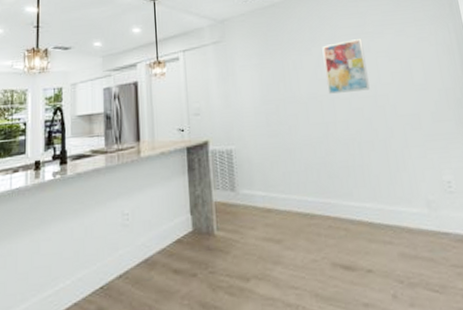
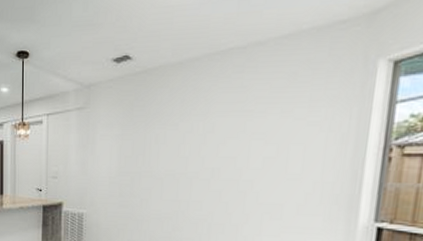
wall art: present [322,39,370,94] -> none [187,117,239,174]

